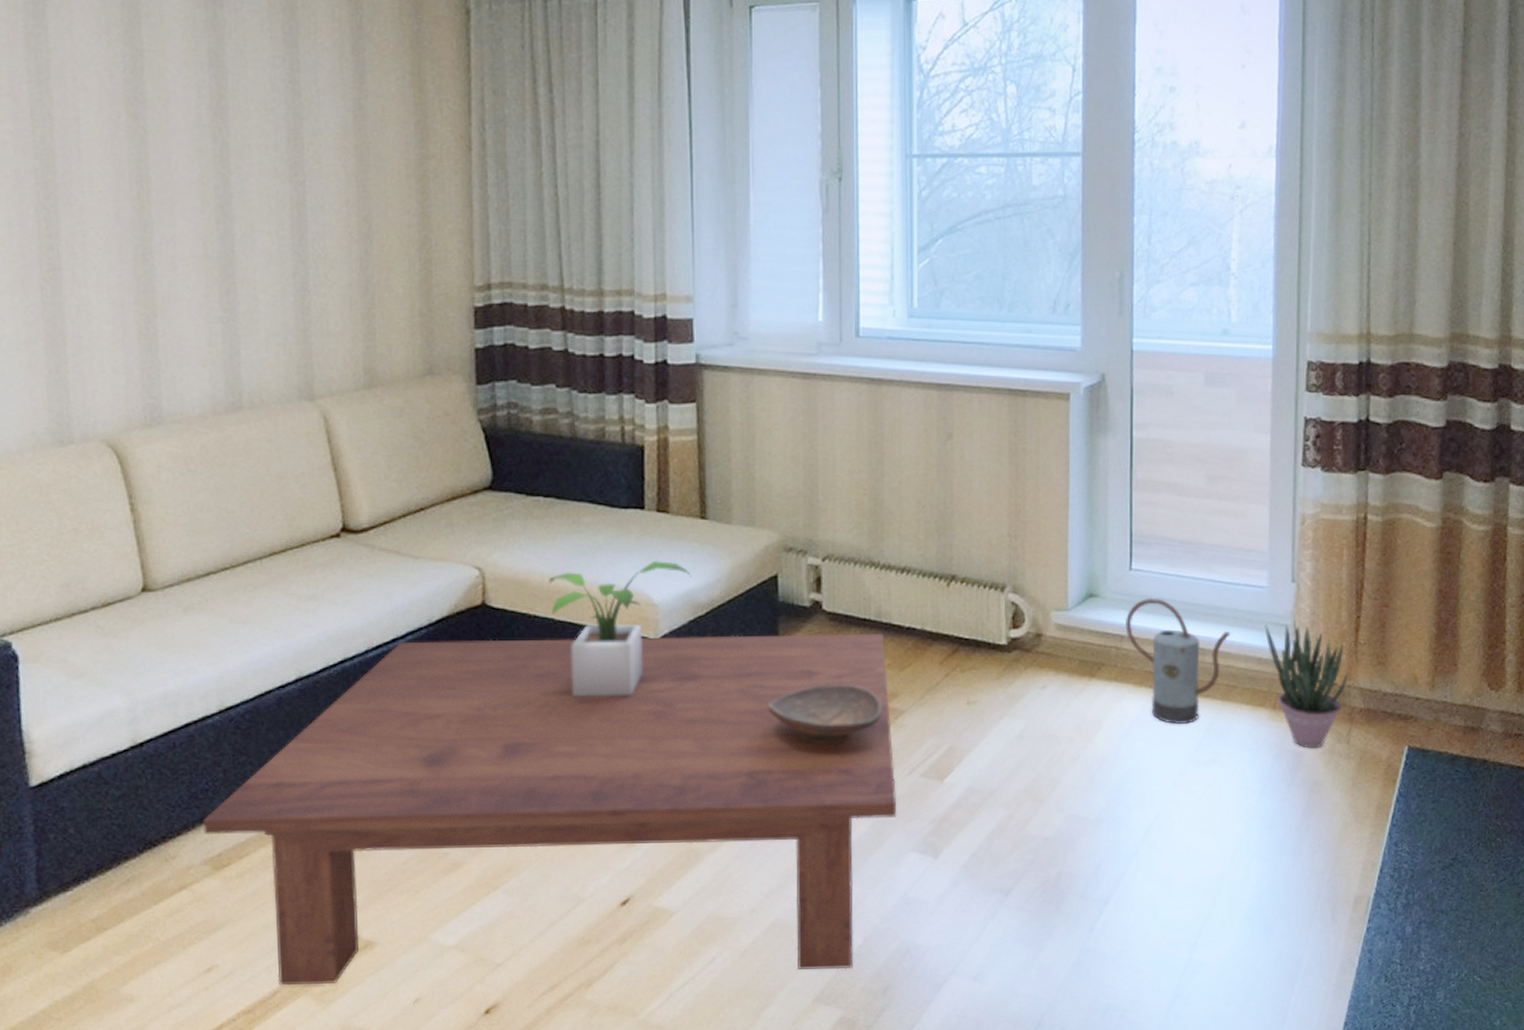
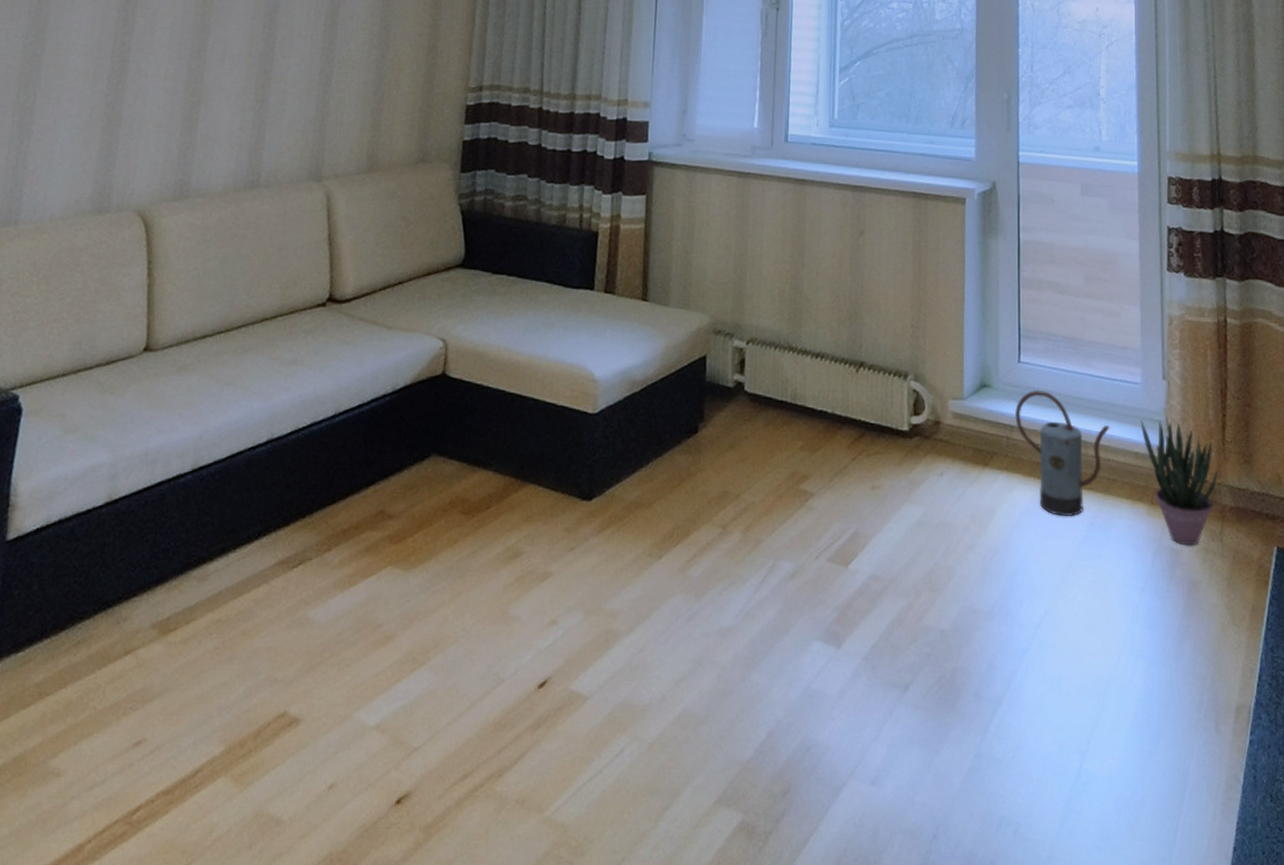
coffee table: present [203,633,897,986] -> none [158,408,804,767]
potted plant: present [549,560,692,697] -> none [503,337,631,469]
decorative bowl: present [768,684,883,743] -> none [690,464,795,524]

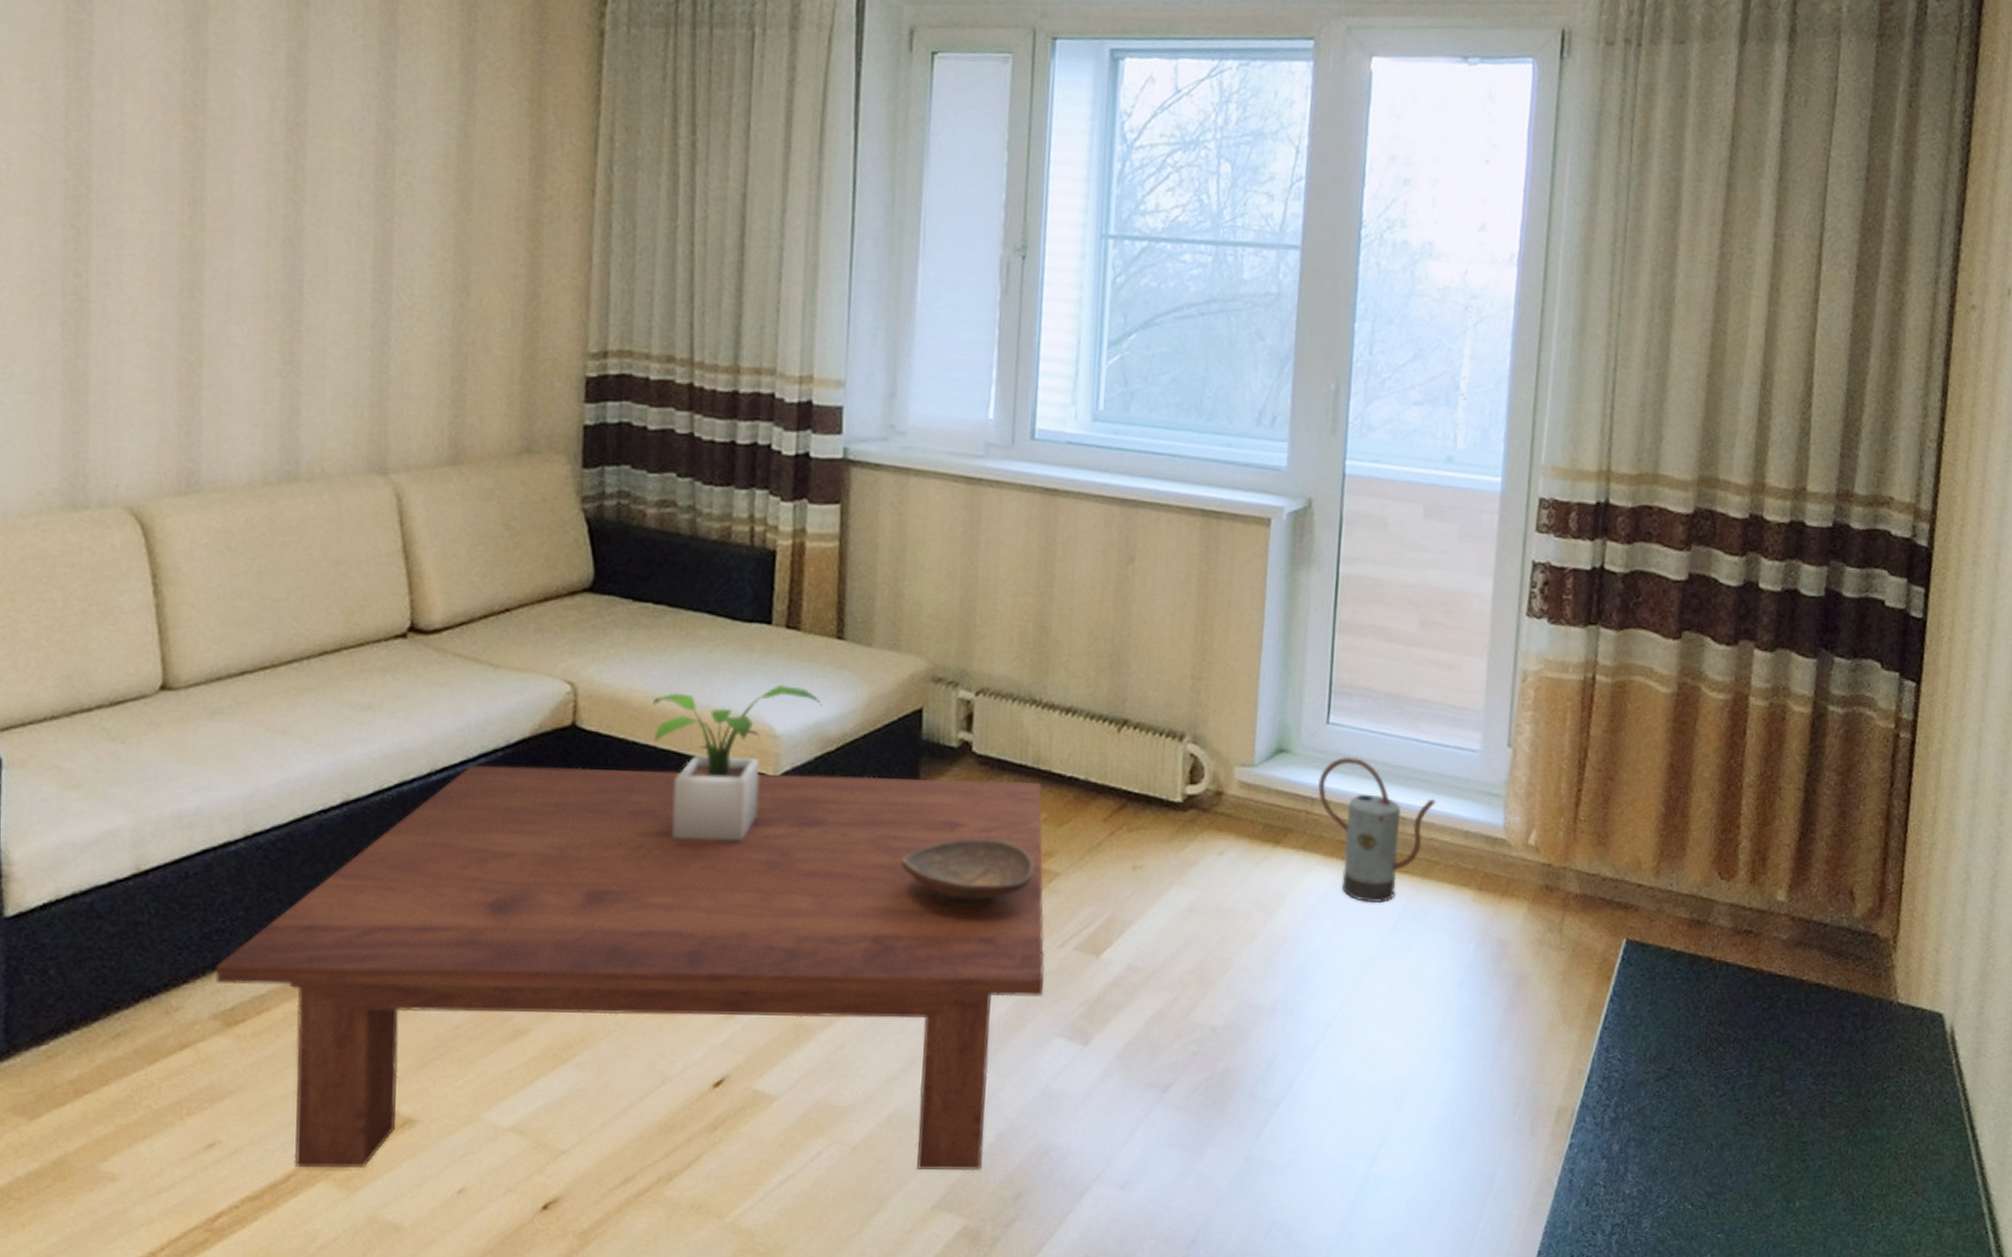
coffee table: none [158,408,804,767] -> present [215,765,1045,1171]
potted plant: none [503,337,631,469] -> present [653,684,822,842]
decorative bowl: none [690,464,795,524] -> present [902,838,1035,907]
potted plant: present [1140,416,1219,546] -> none [1474,789,1566,937]

